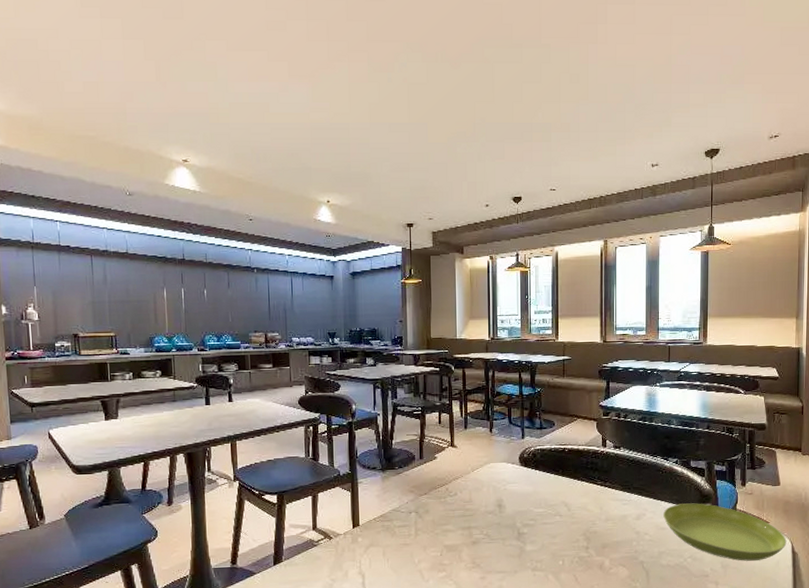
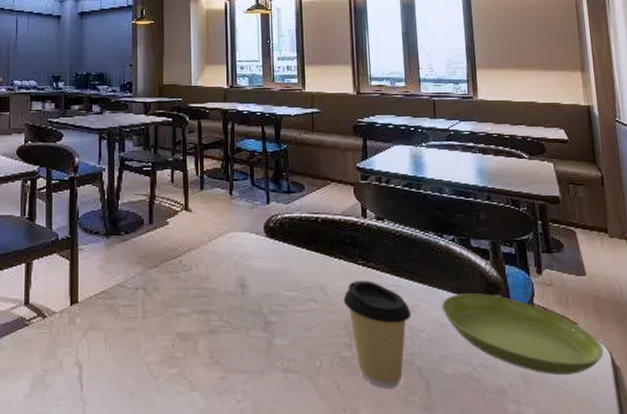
coffee cup: none [583,496,638,578] -> present [343,280,412,388]

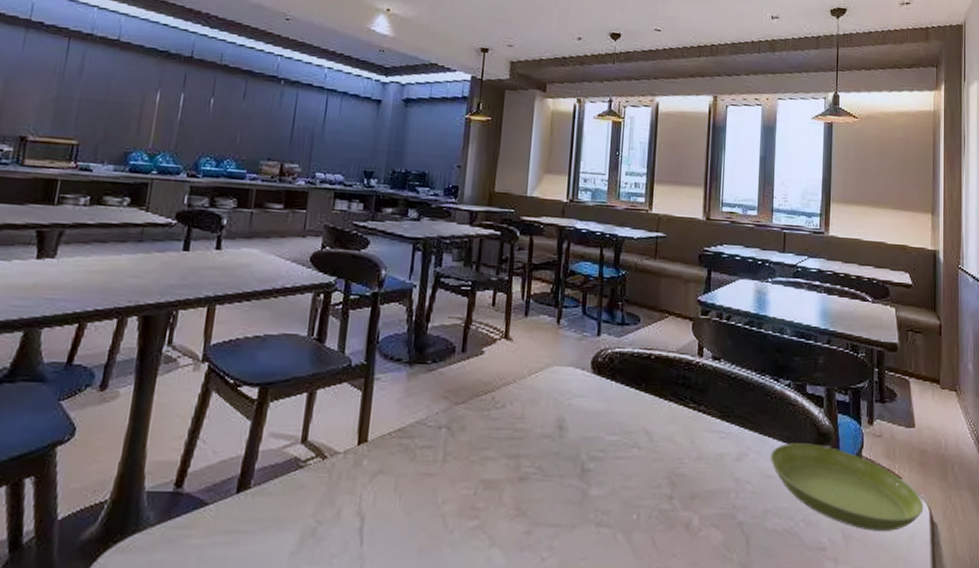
coffee cup: present [343,280,412,388] -> none [668,425,739,545]

